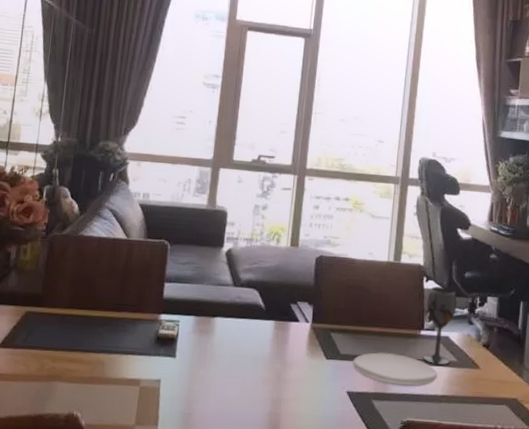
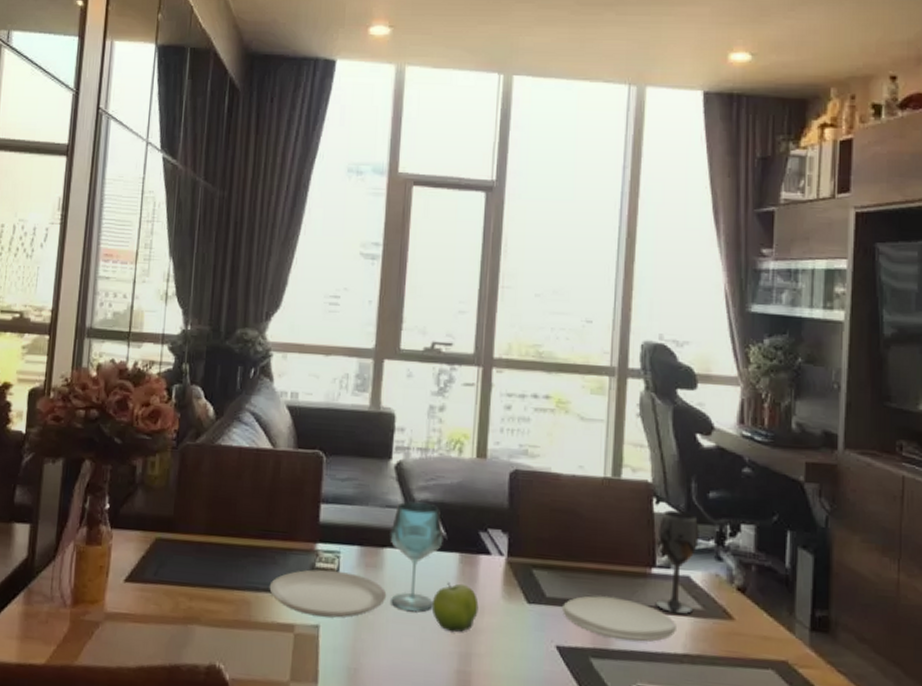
plate: none [120,335,216,374] -> present [269,569,387,618]
wine glass: none [219,281,263,368] -> present [390,501,444,612]
fruit: none [251,344,288,382] -> present [431,582,479,632]

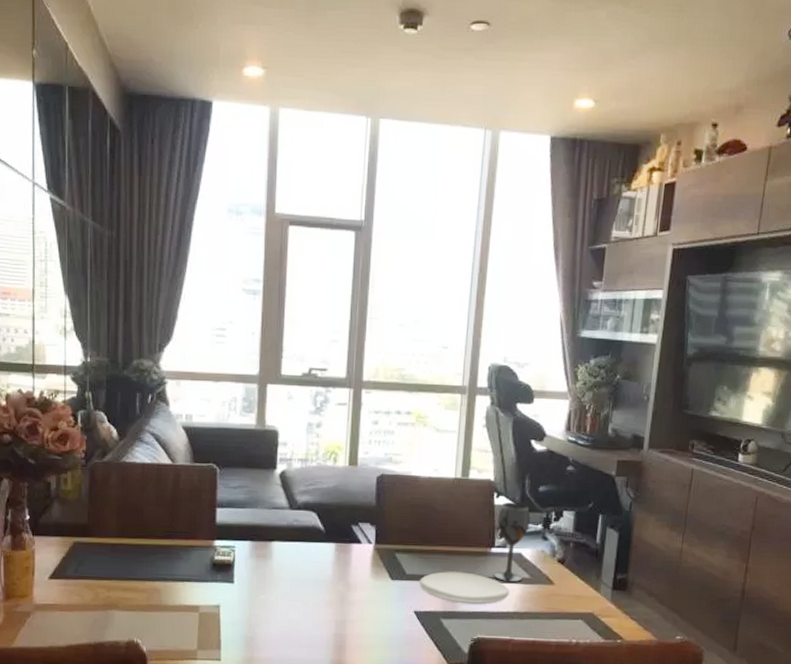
plate: present [269,569,387,618] -> none [176,561,276,599]
wine glass: present [390,501,444,612] -> none [277,503,322,591]
fruit: present [431,582,479,632] -> none [313,566,352,604]

